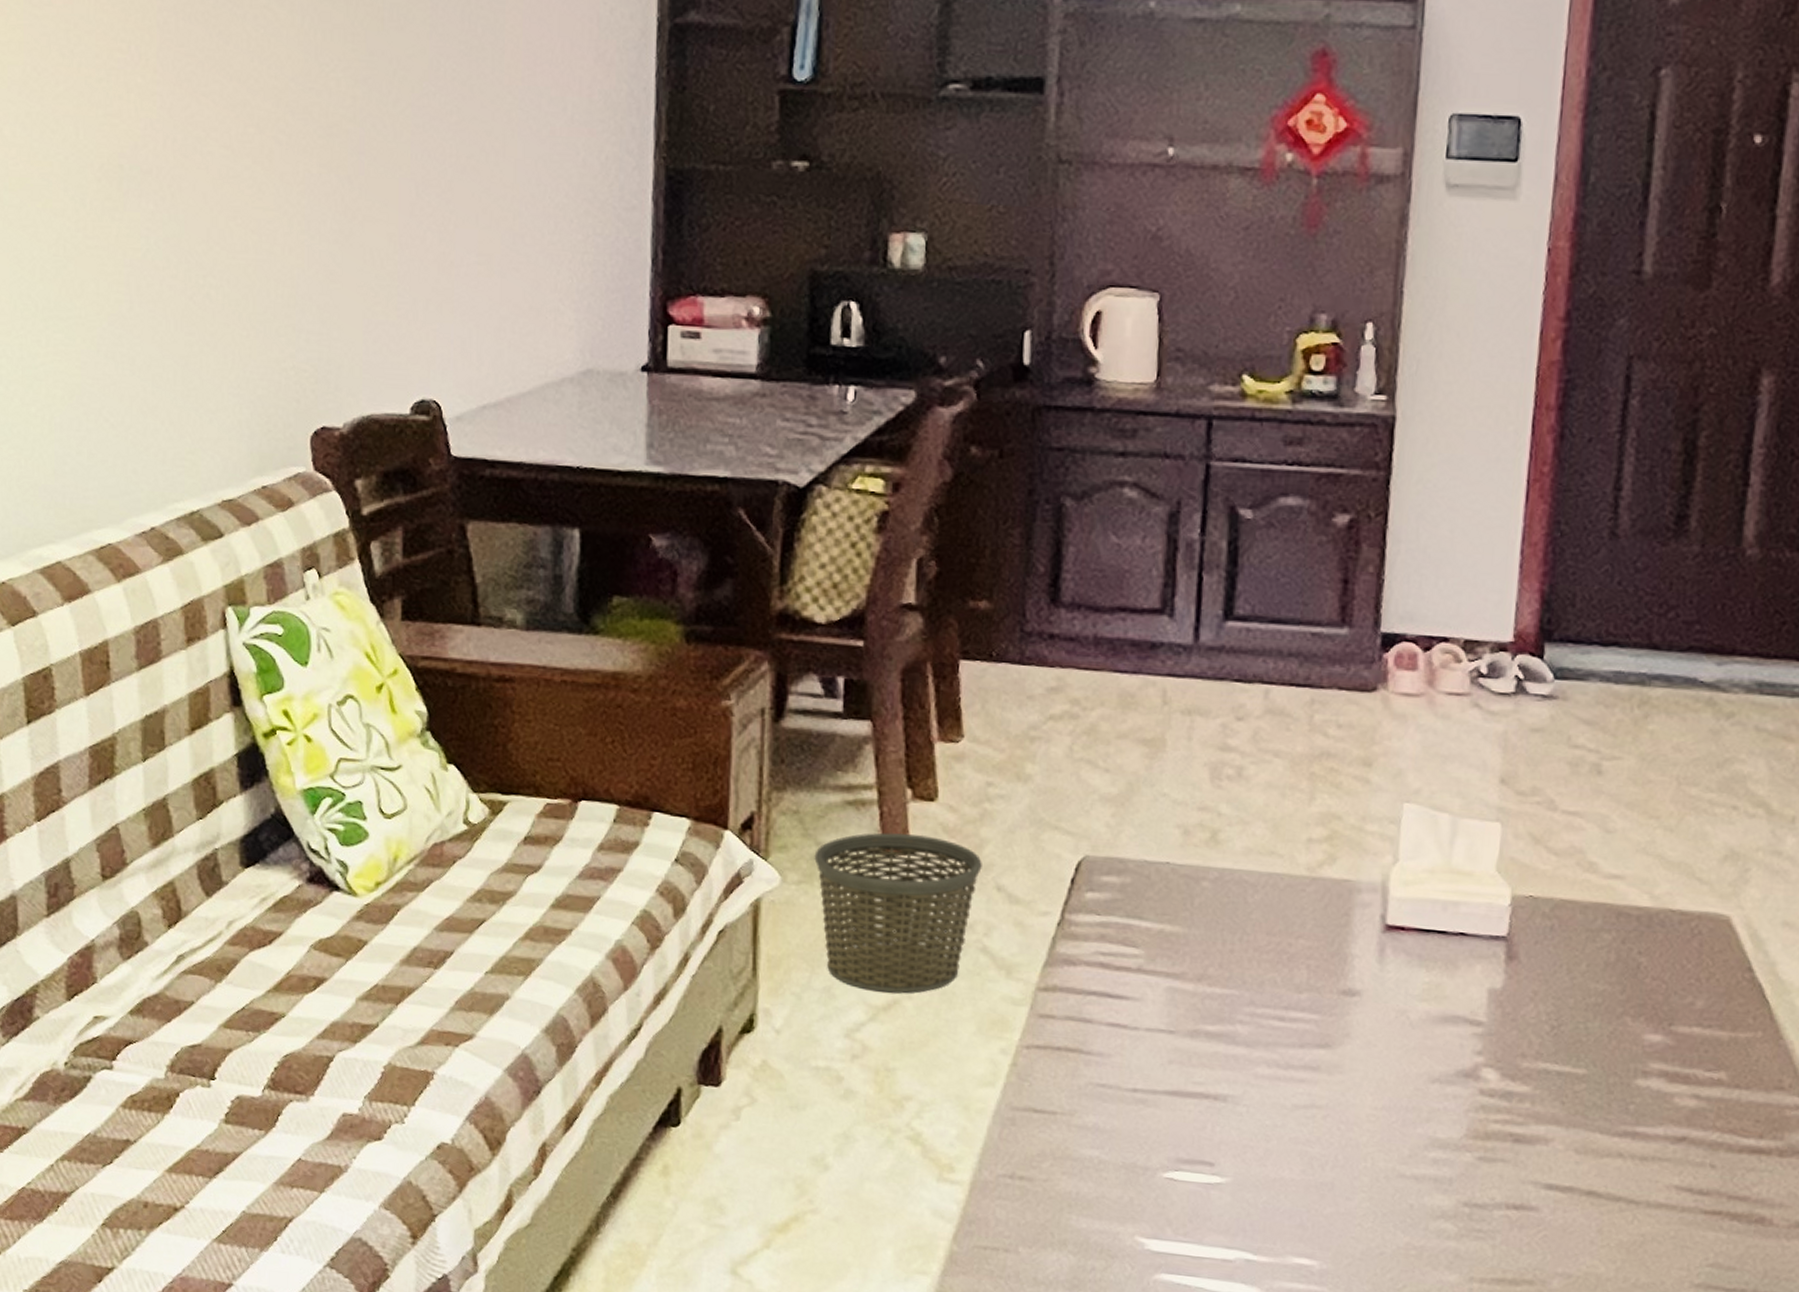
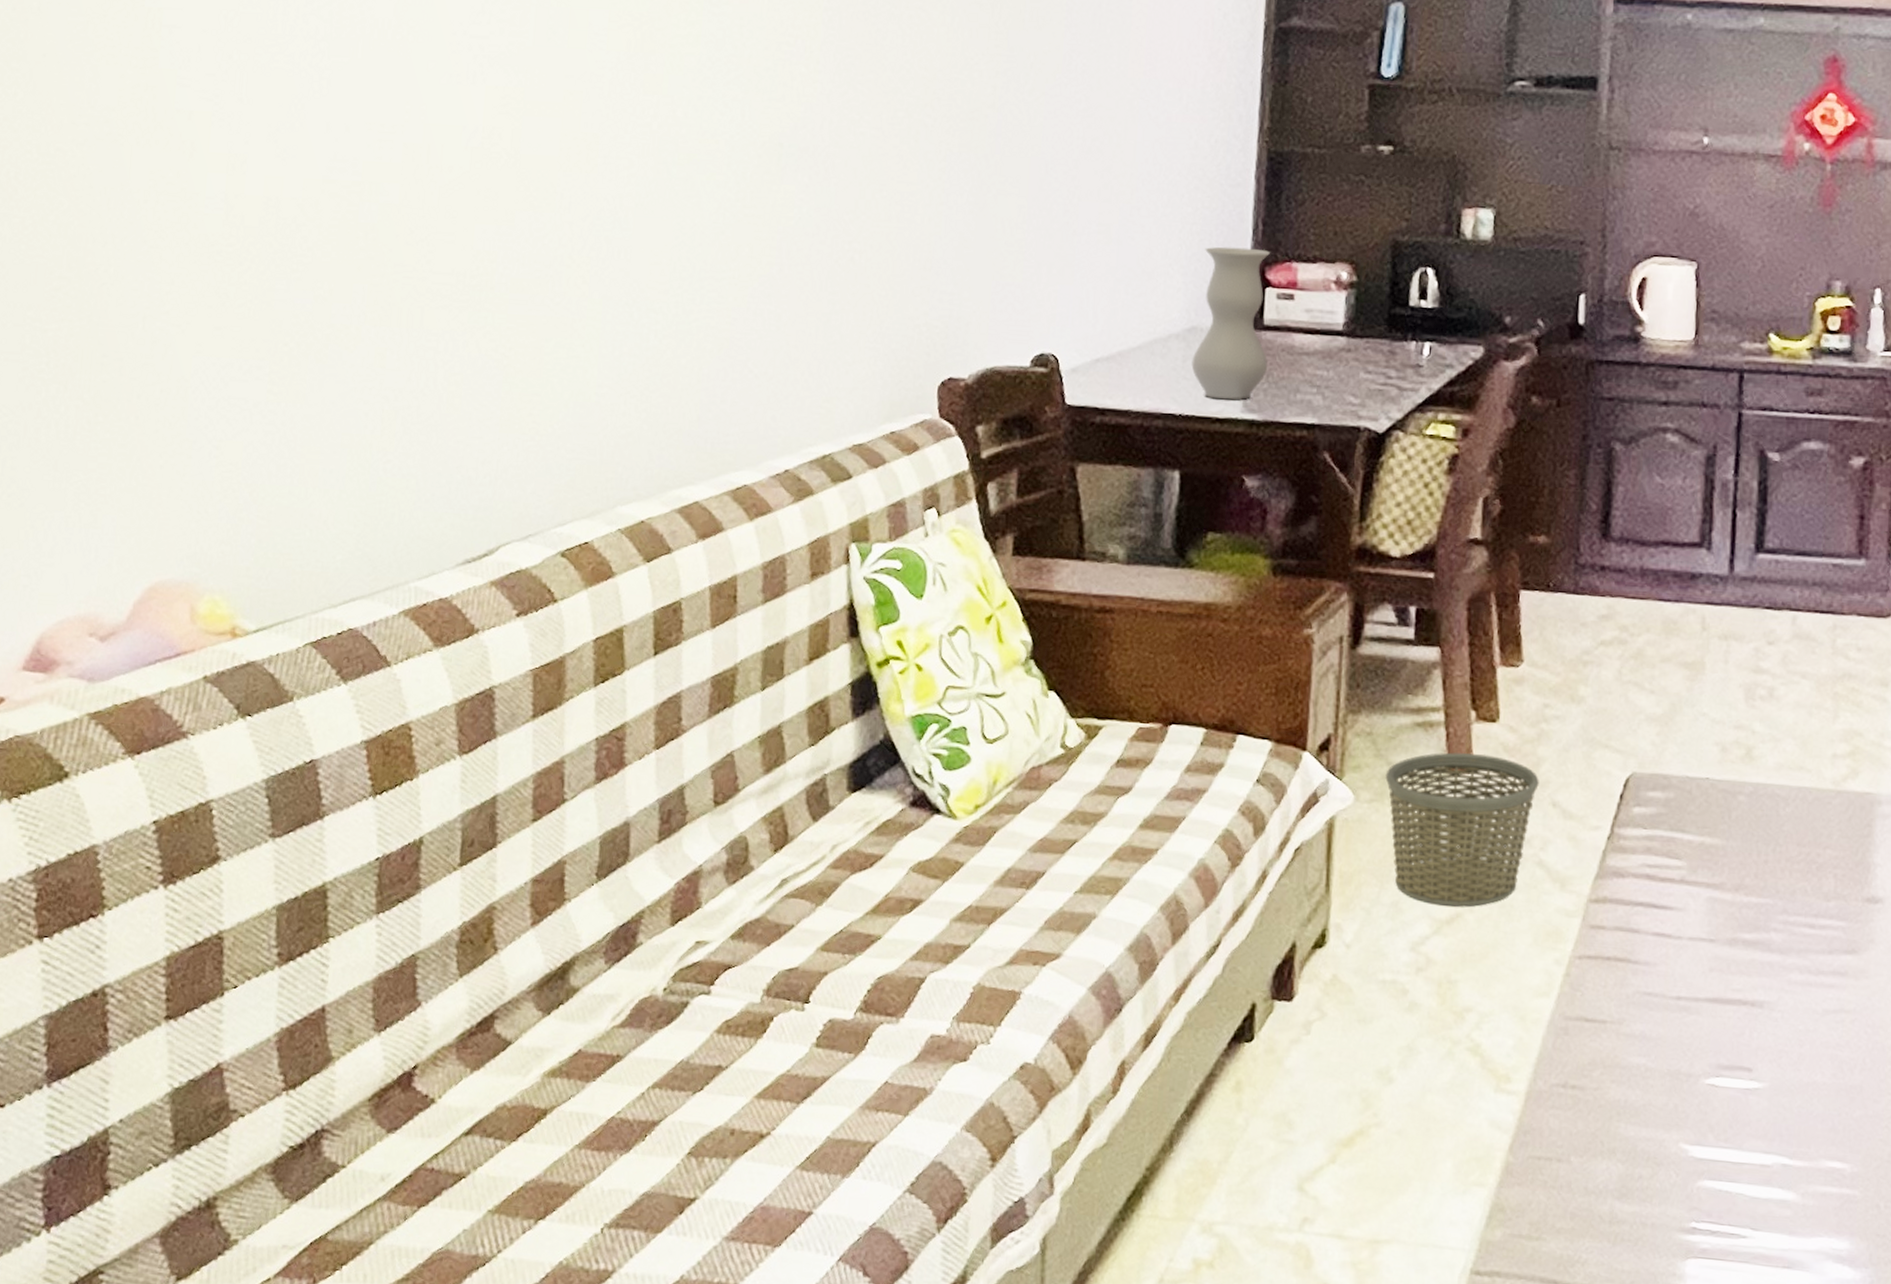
vase: none [588,279,674,451] -> present [1191,246,1271,400]

